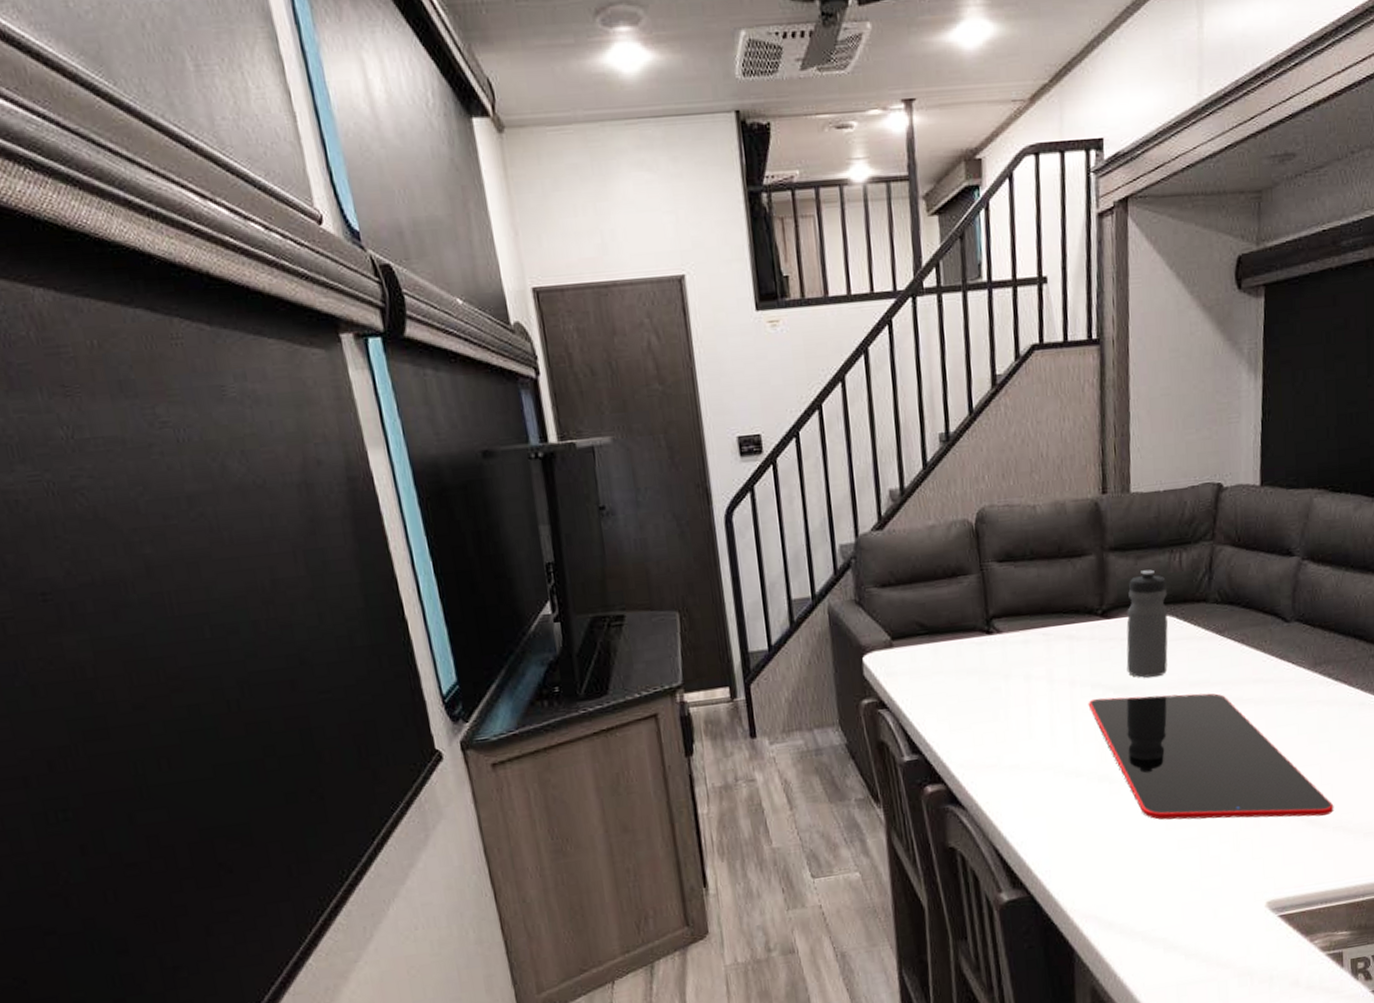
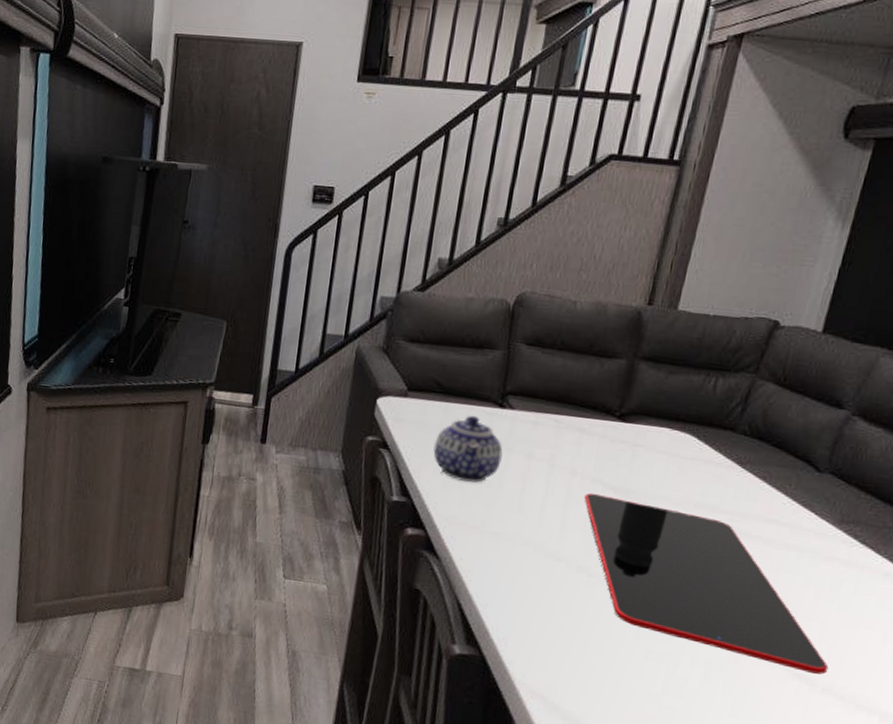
teapot: none [932,649,1002,722] -> present [433,415,503,483]
water bottle: present [1126,569,1168,678] -> none [632,385,695,490]

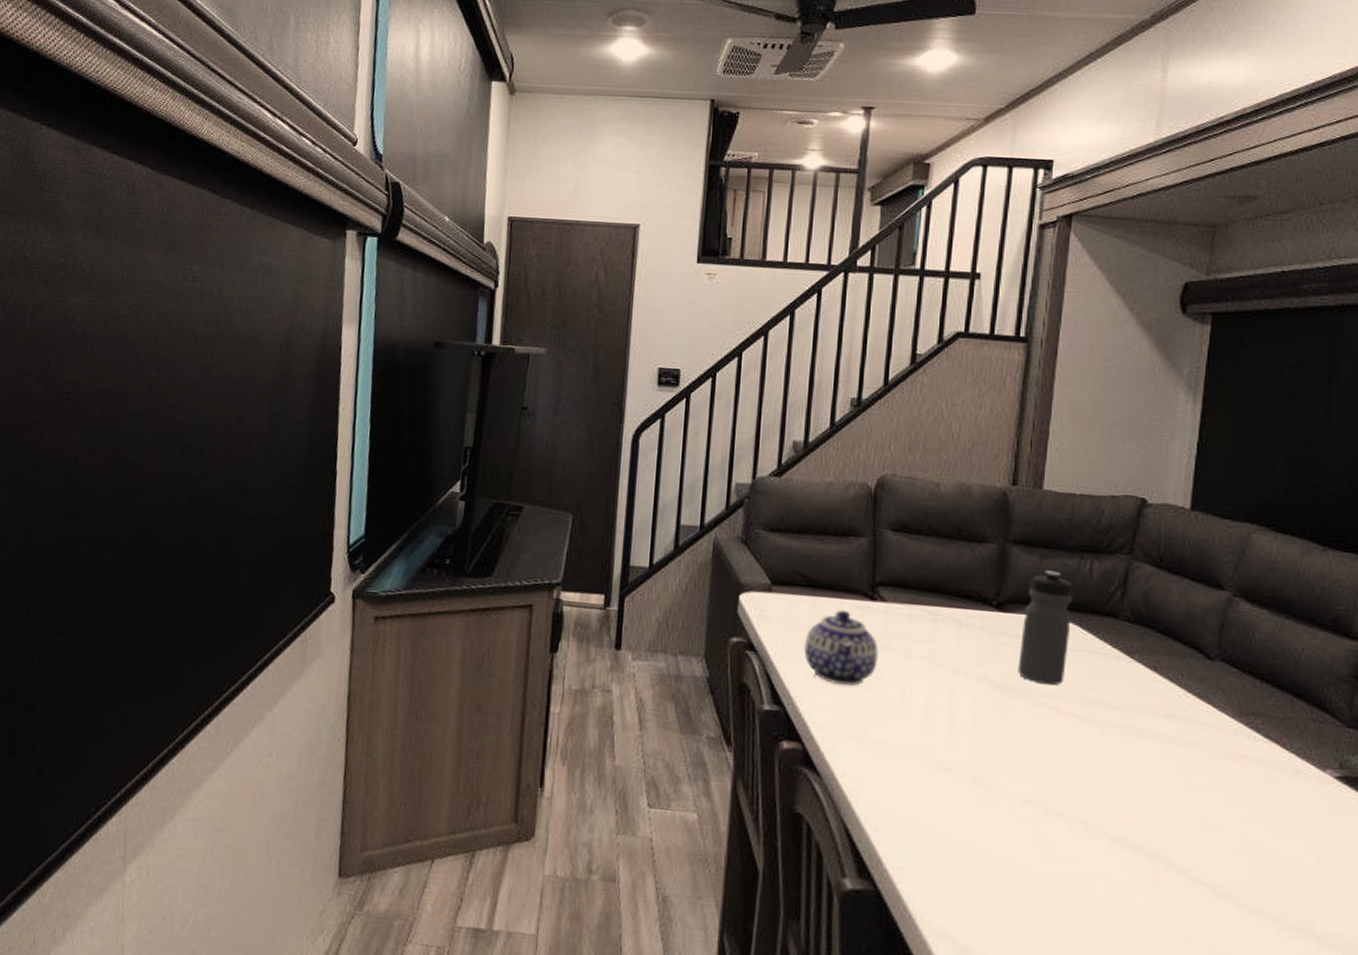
cutting board: present [584,493,829,675] -> none [970,692,1253,892]
water bottle: none [632,385,695,490] -> present [1018,570,1073,686]

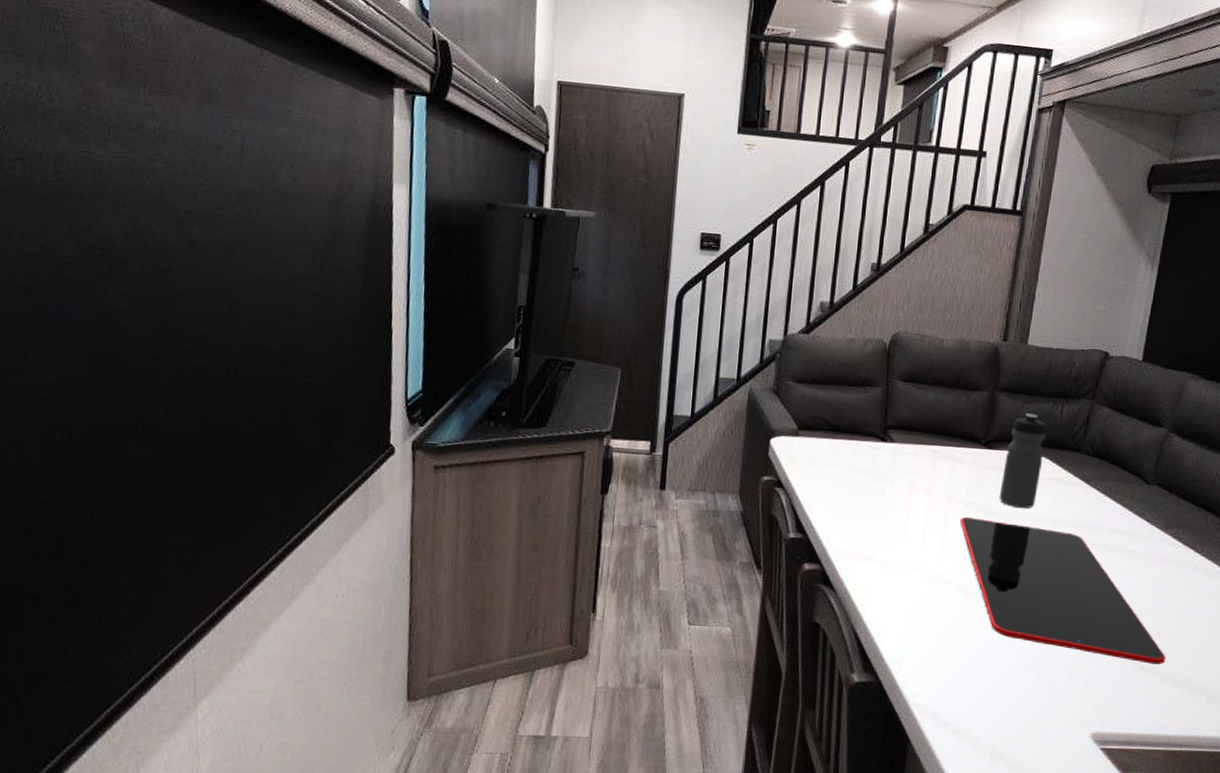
teapot: present [804,609,878,686] -> none [825,450,887,515]
cutting board: none [970,692,1253,892] -> present [960,516,1166,665]

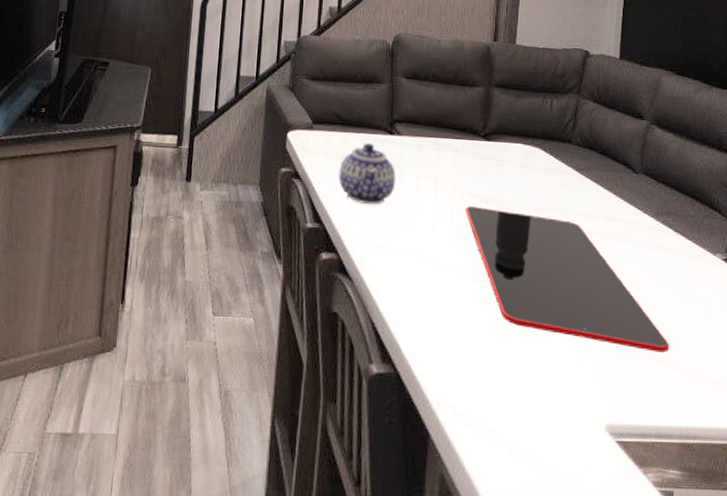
teapot: none [825,450,887,515] -> present [339,143,396,205]
water bottle: present [999,413,1047,509] -> none [500,107,539,198]

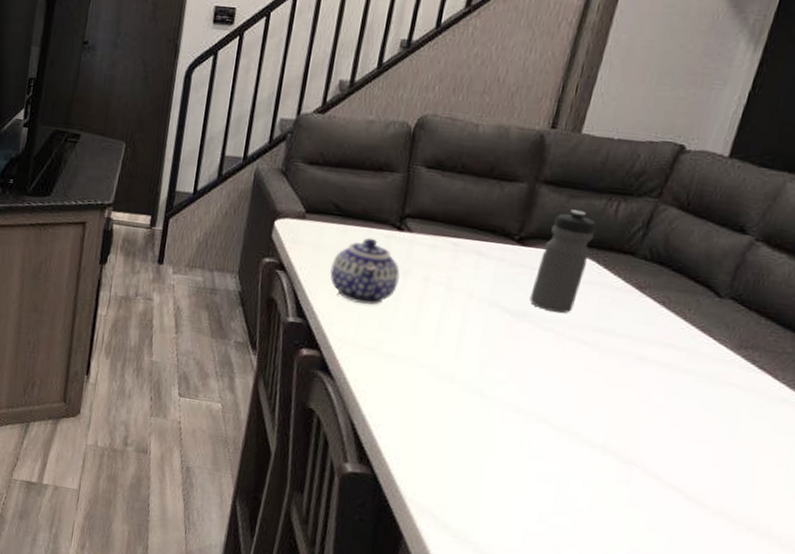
cutting board: present [465,205,670,352] -> none [480,315,721,497]
water bottle: none [500,107,539,198] -> present [529,209,596,314]

